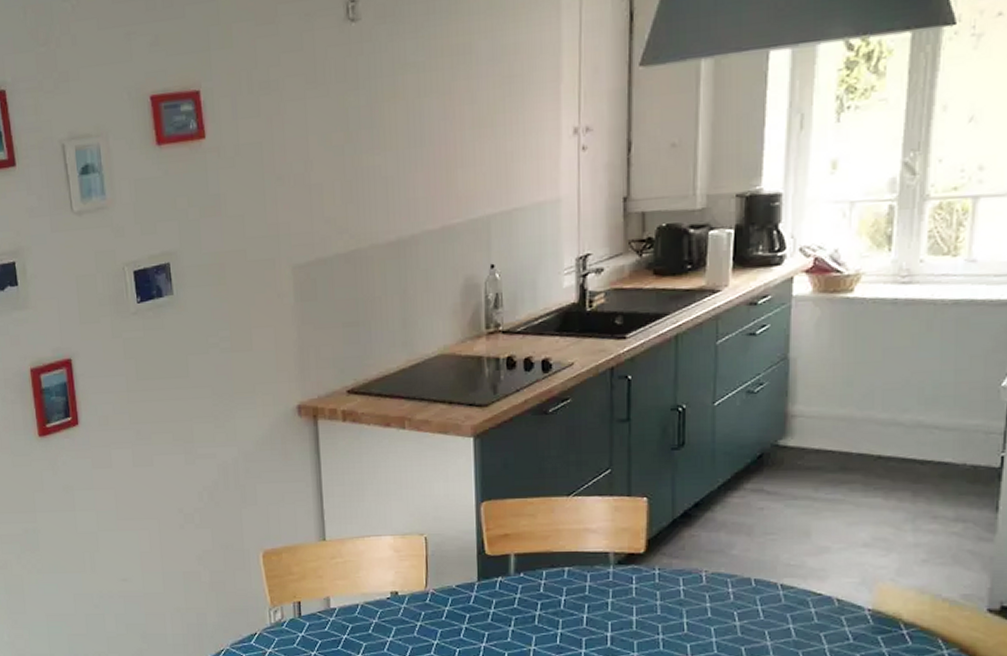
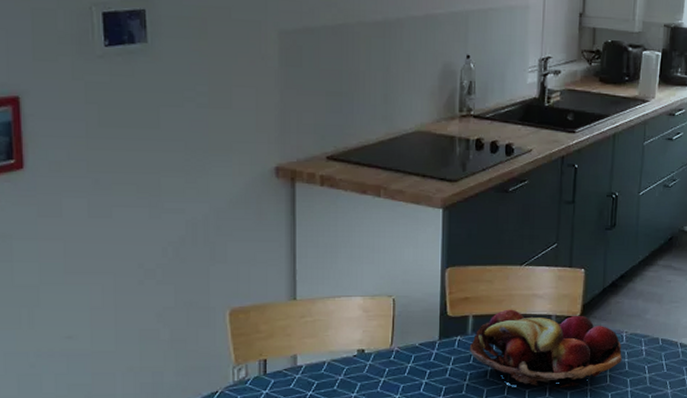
fruit basket: none [512,546,702,639] -> present [469,309,622,390]

